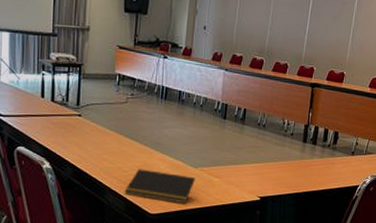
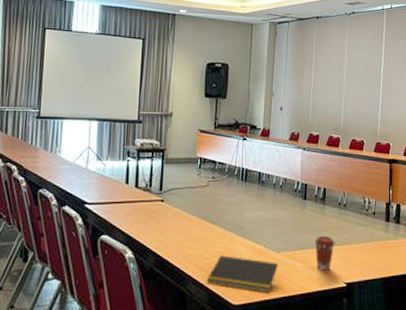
coffee cup: none [232,153,252,186] -> present [314,235,335,271]

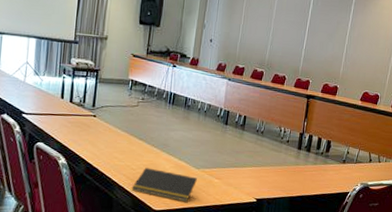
coffee cup: present [314,235,335,271] -> none [231,157,250,187]

